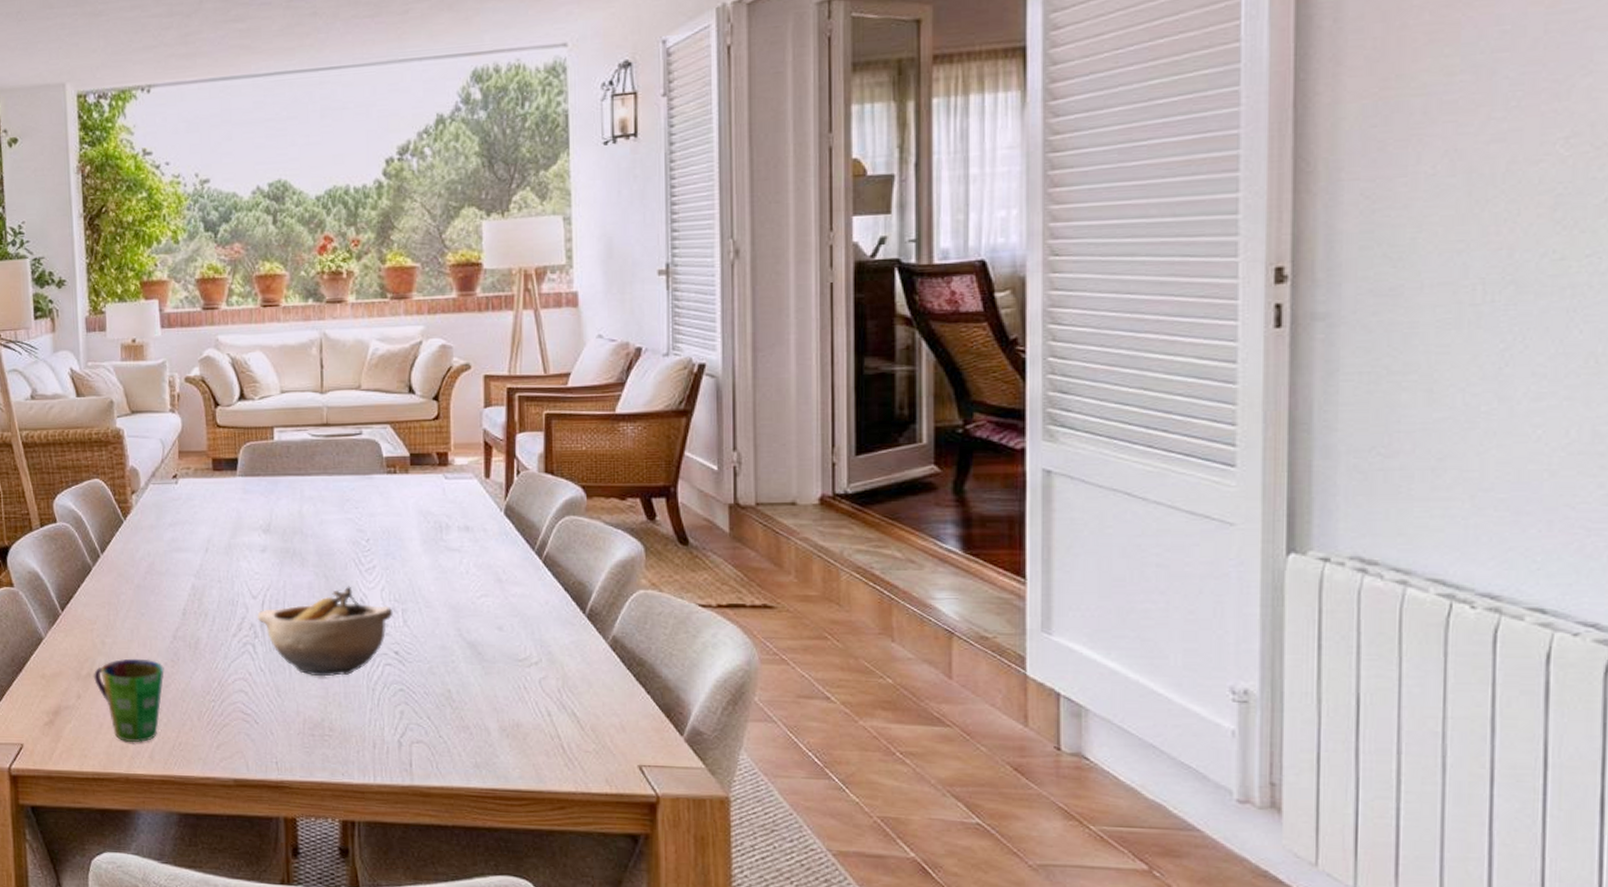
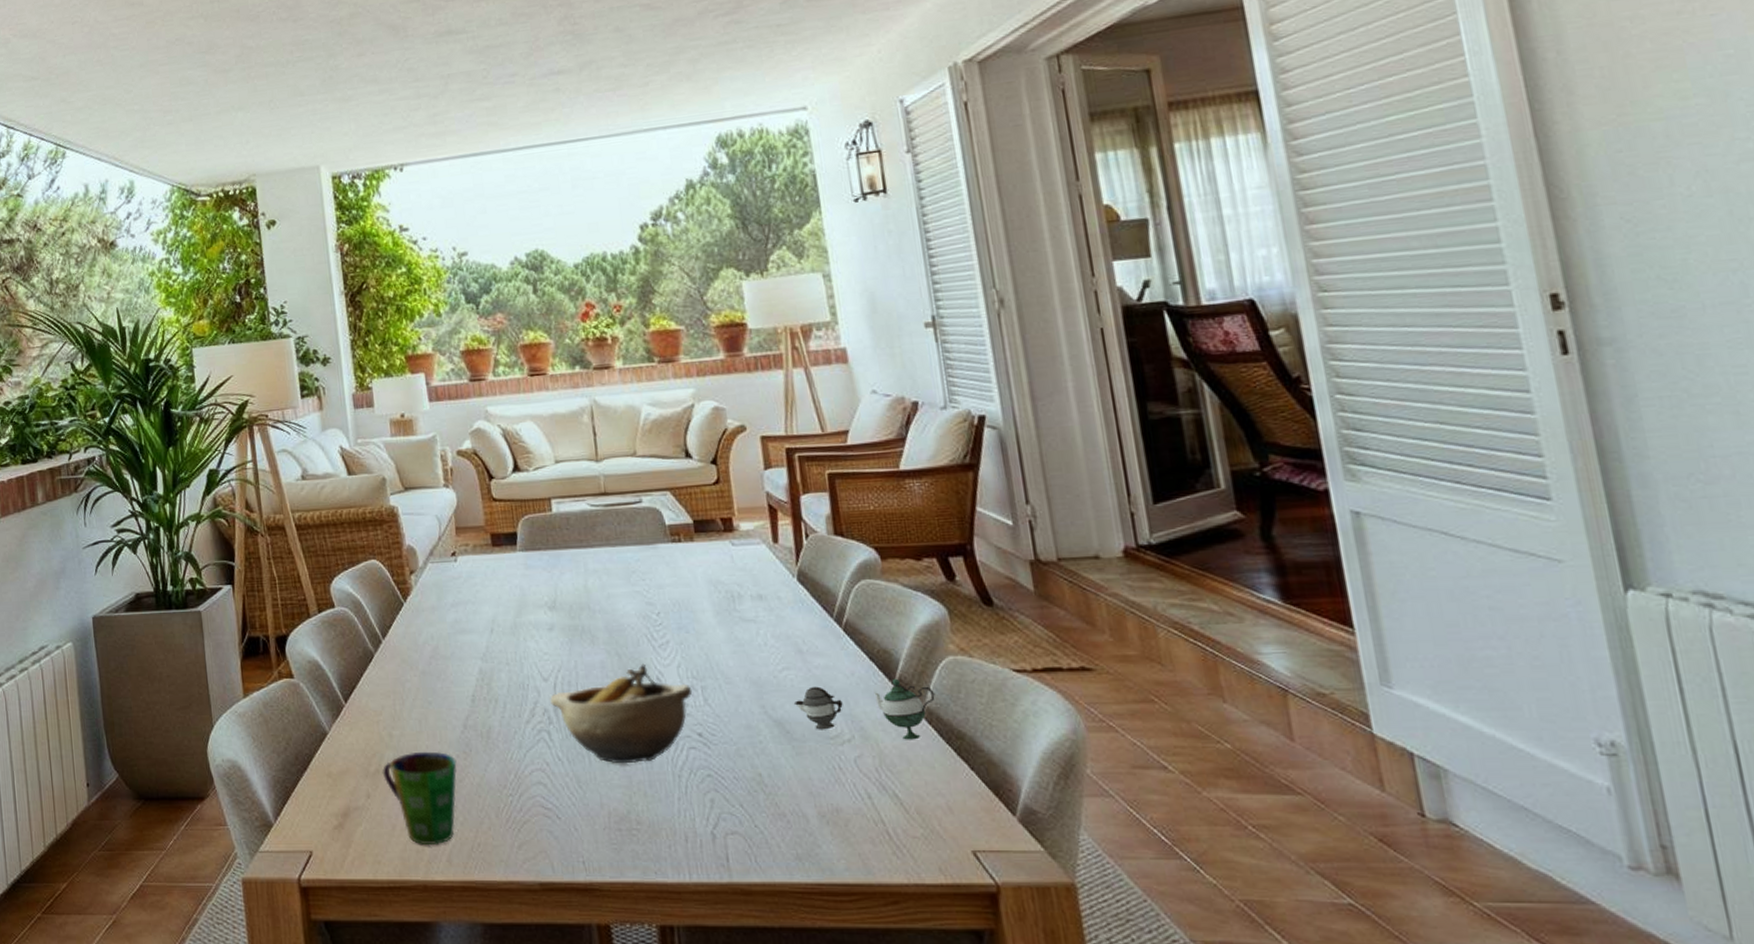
teapot: none [488,608,622,665] -> present [793,678,935,740]

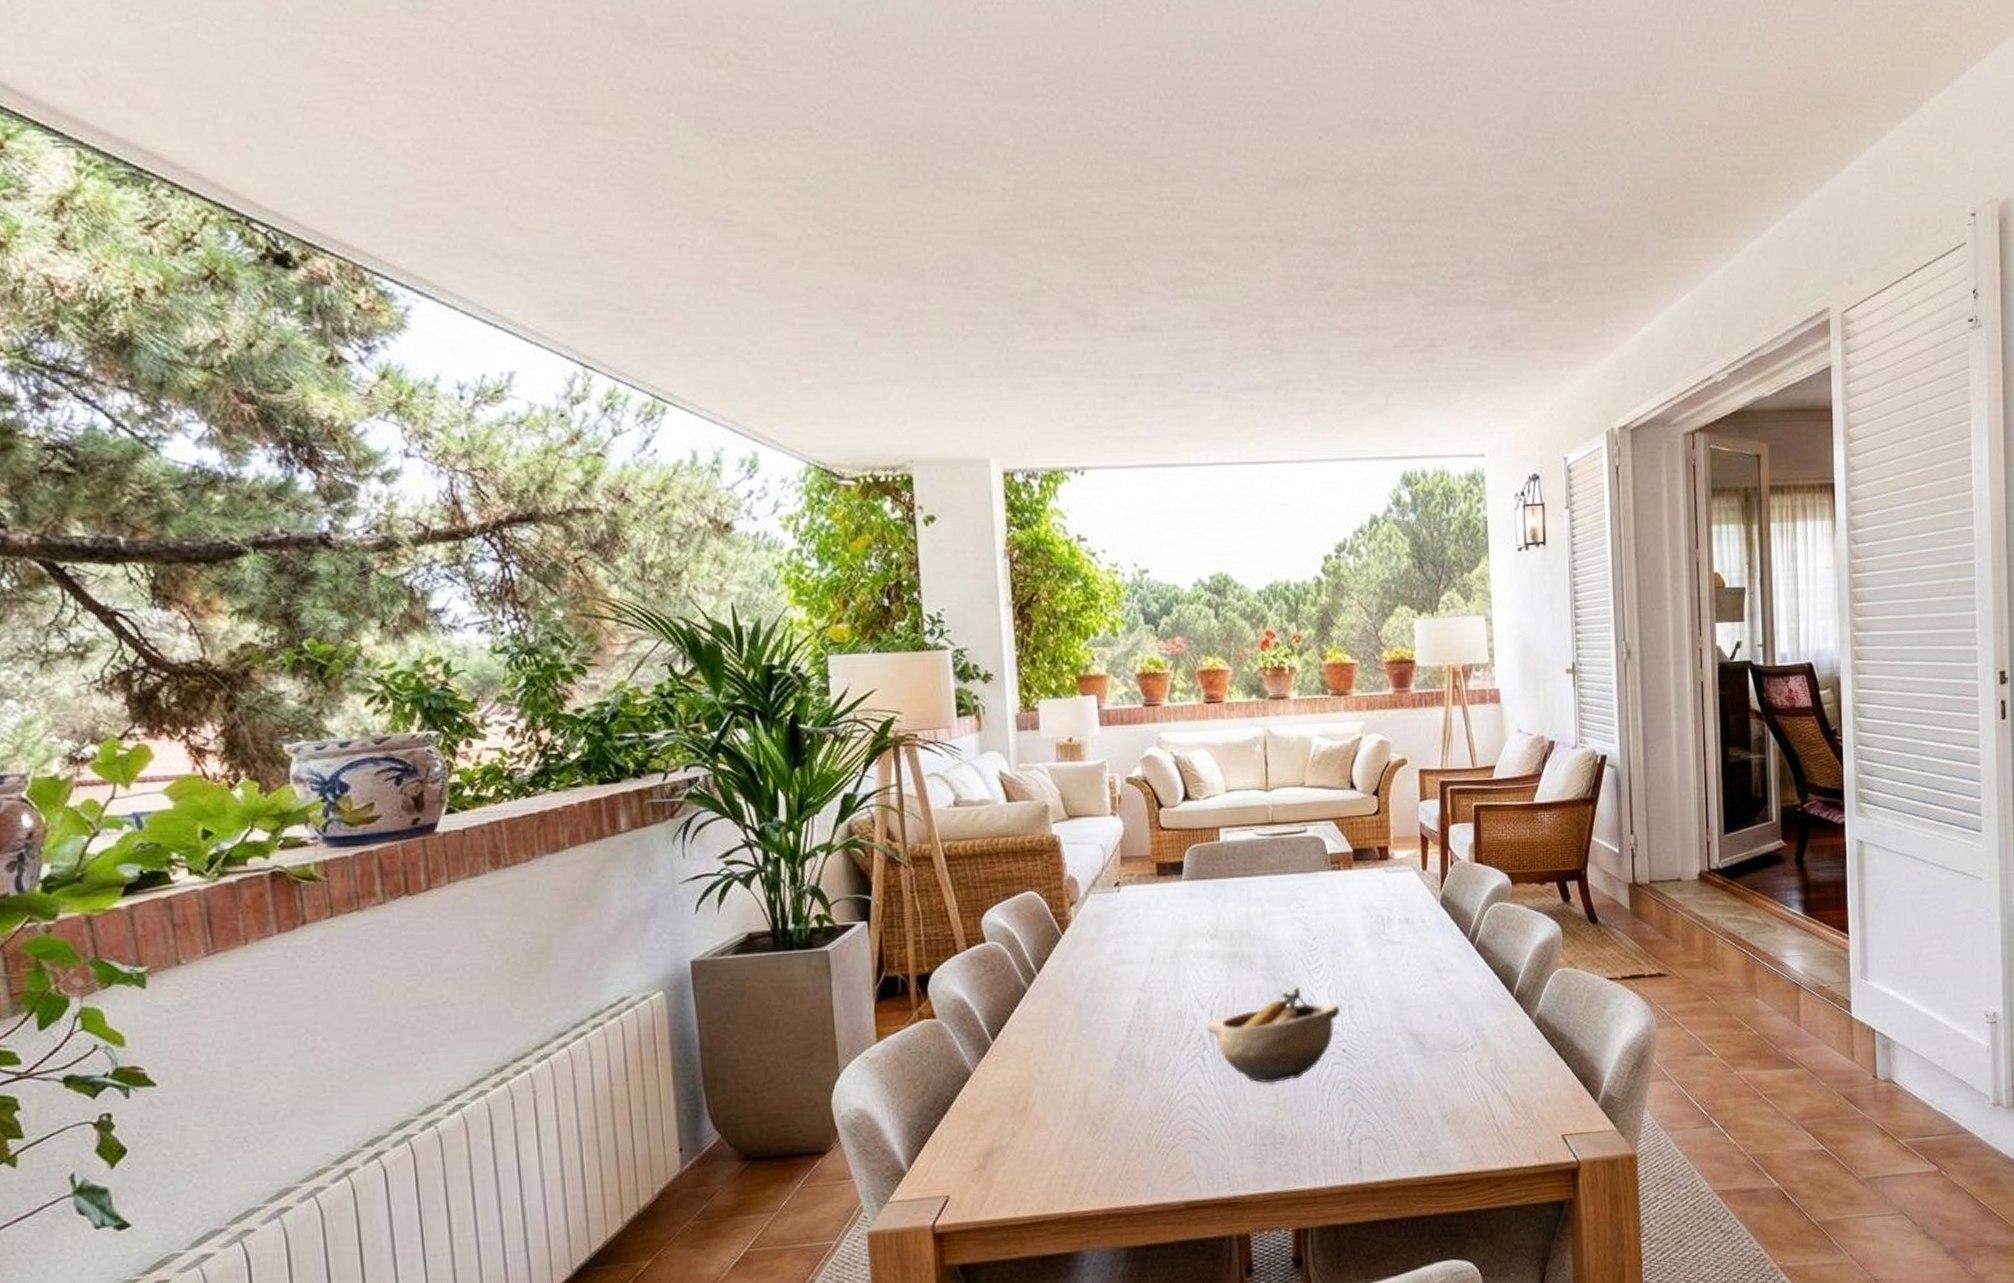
cup: present [382,751,457,846] -> none [1029,1083,1109,1178]
teapot: present [793,678,935,740] -> none [1428,990,1545,1044]

